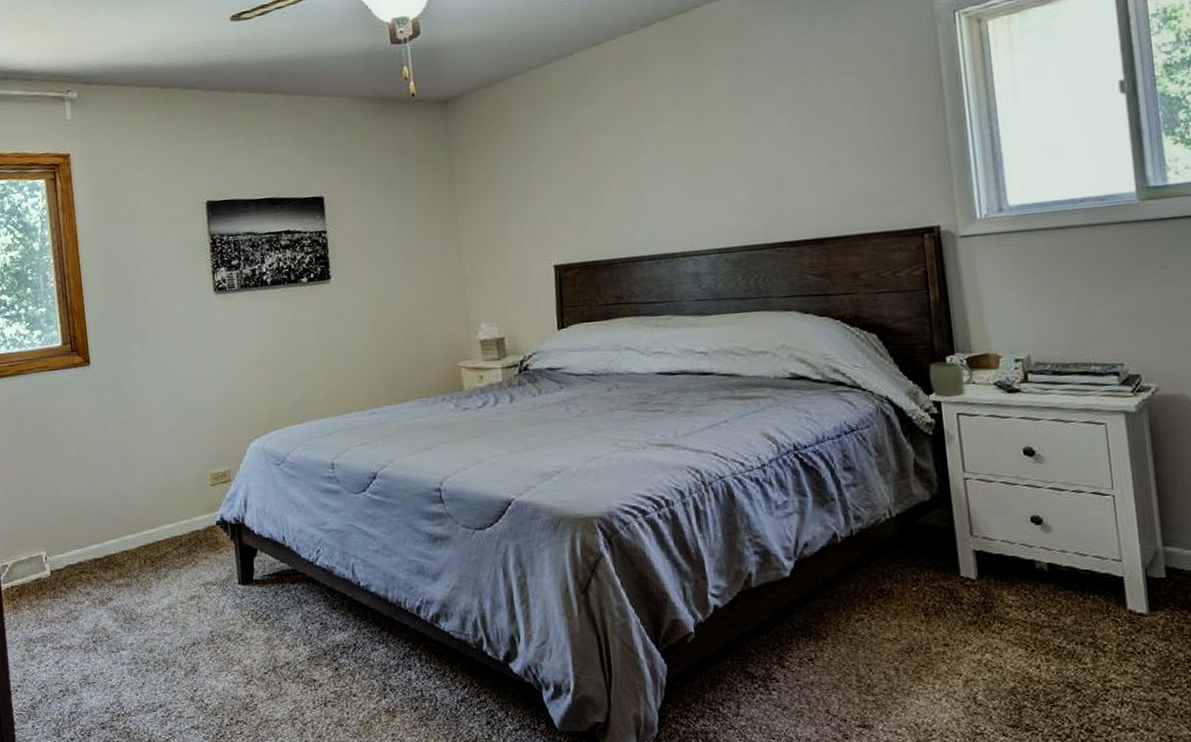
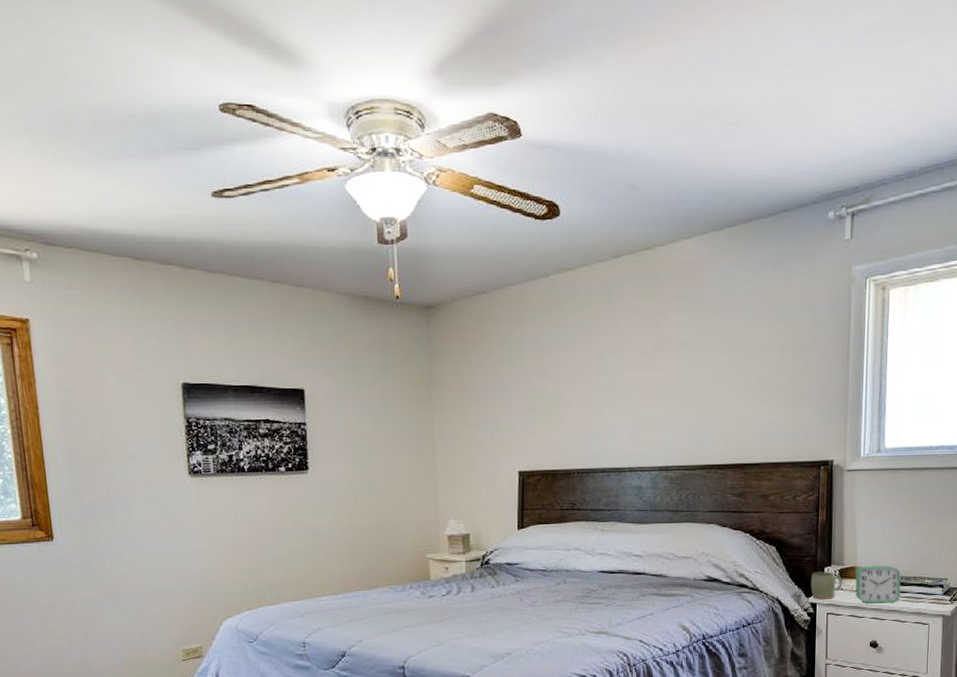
alarm clock: none [990,350,1058,399] -> present [855,565,901,604]

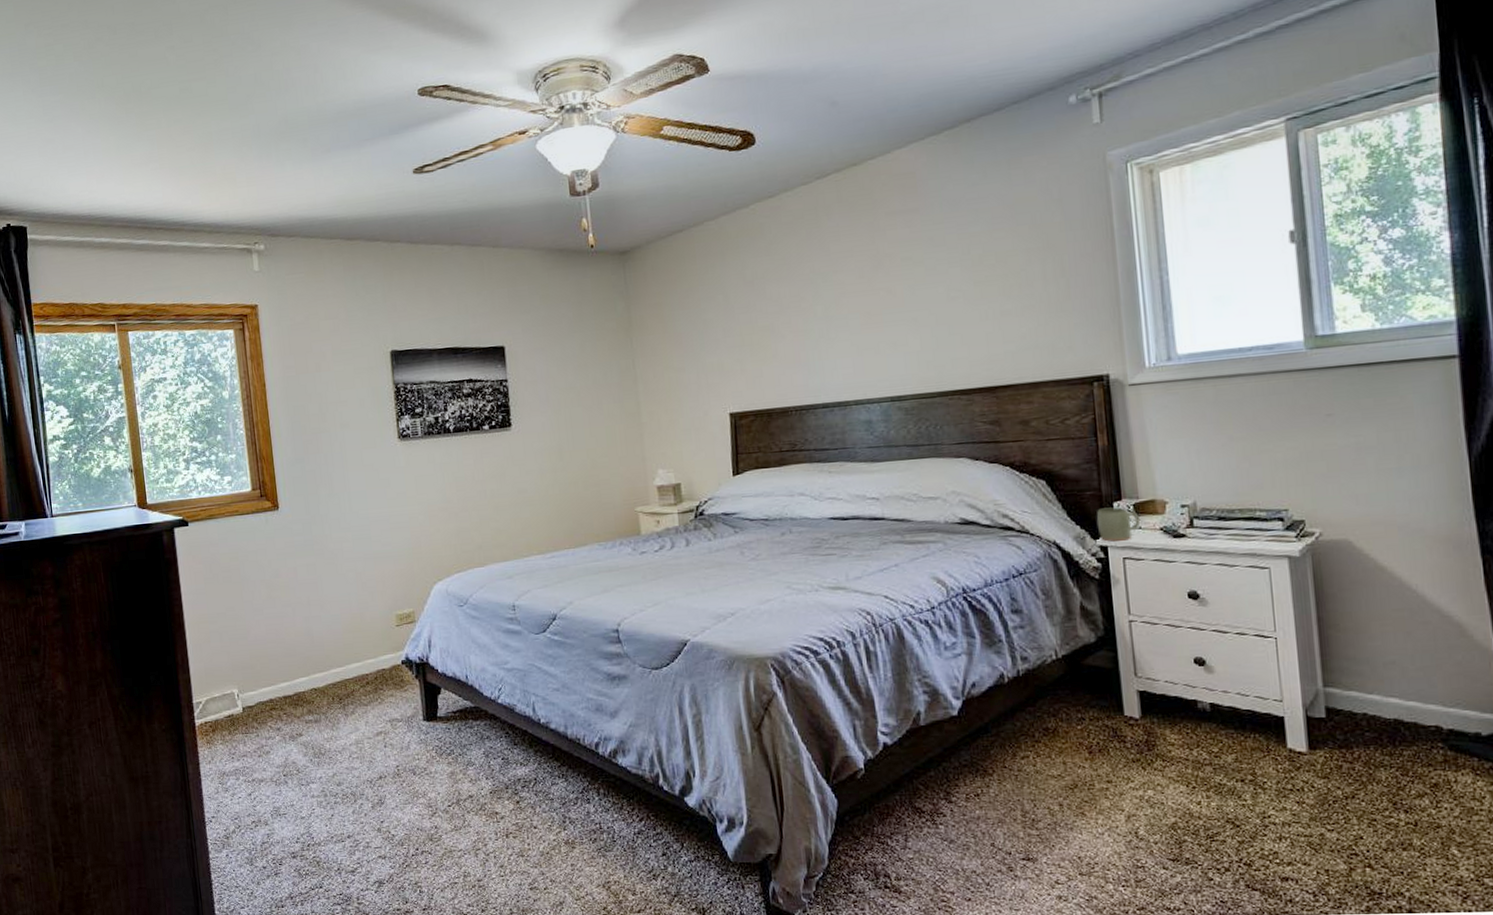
alarm clock: present [855,565,901,604] -> none [1156,496,1223,544]

